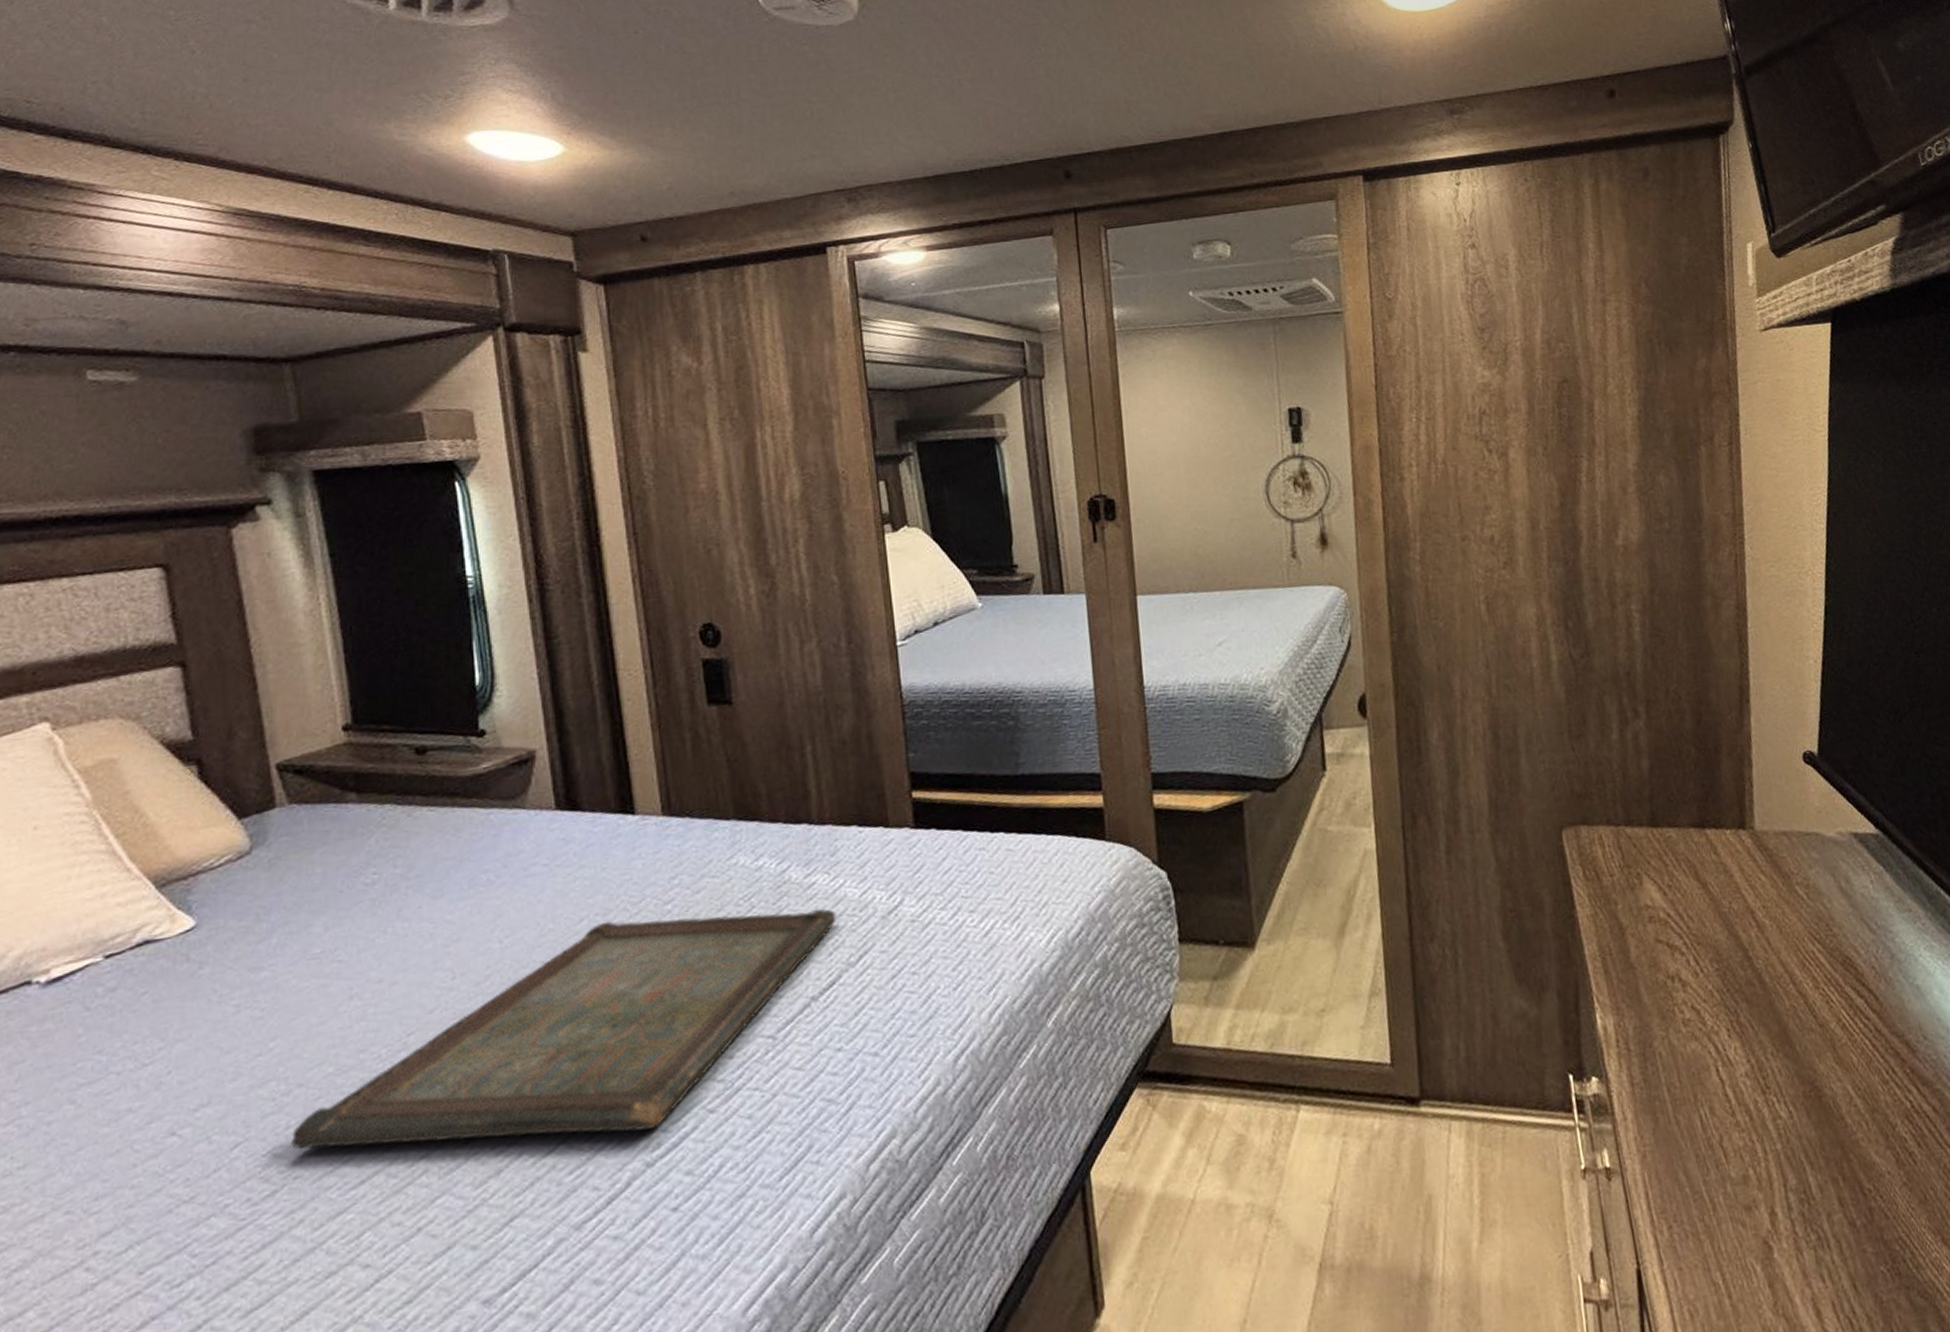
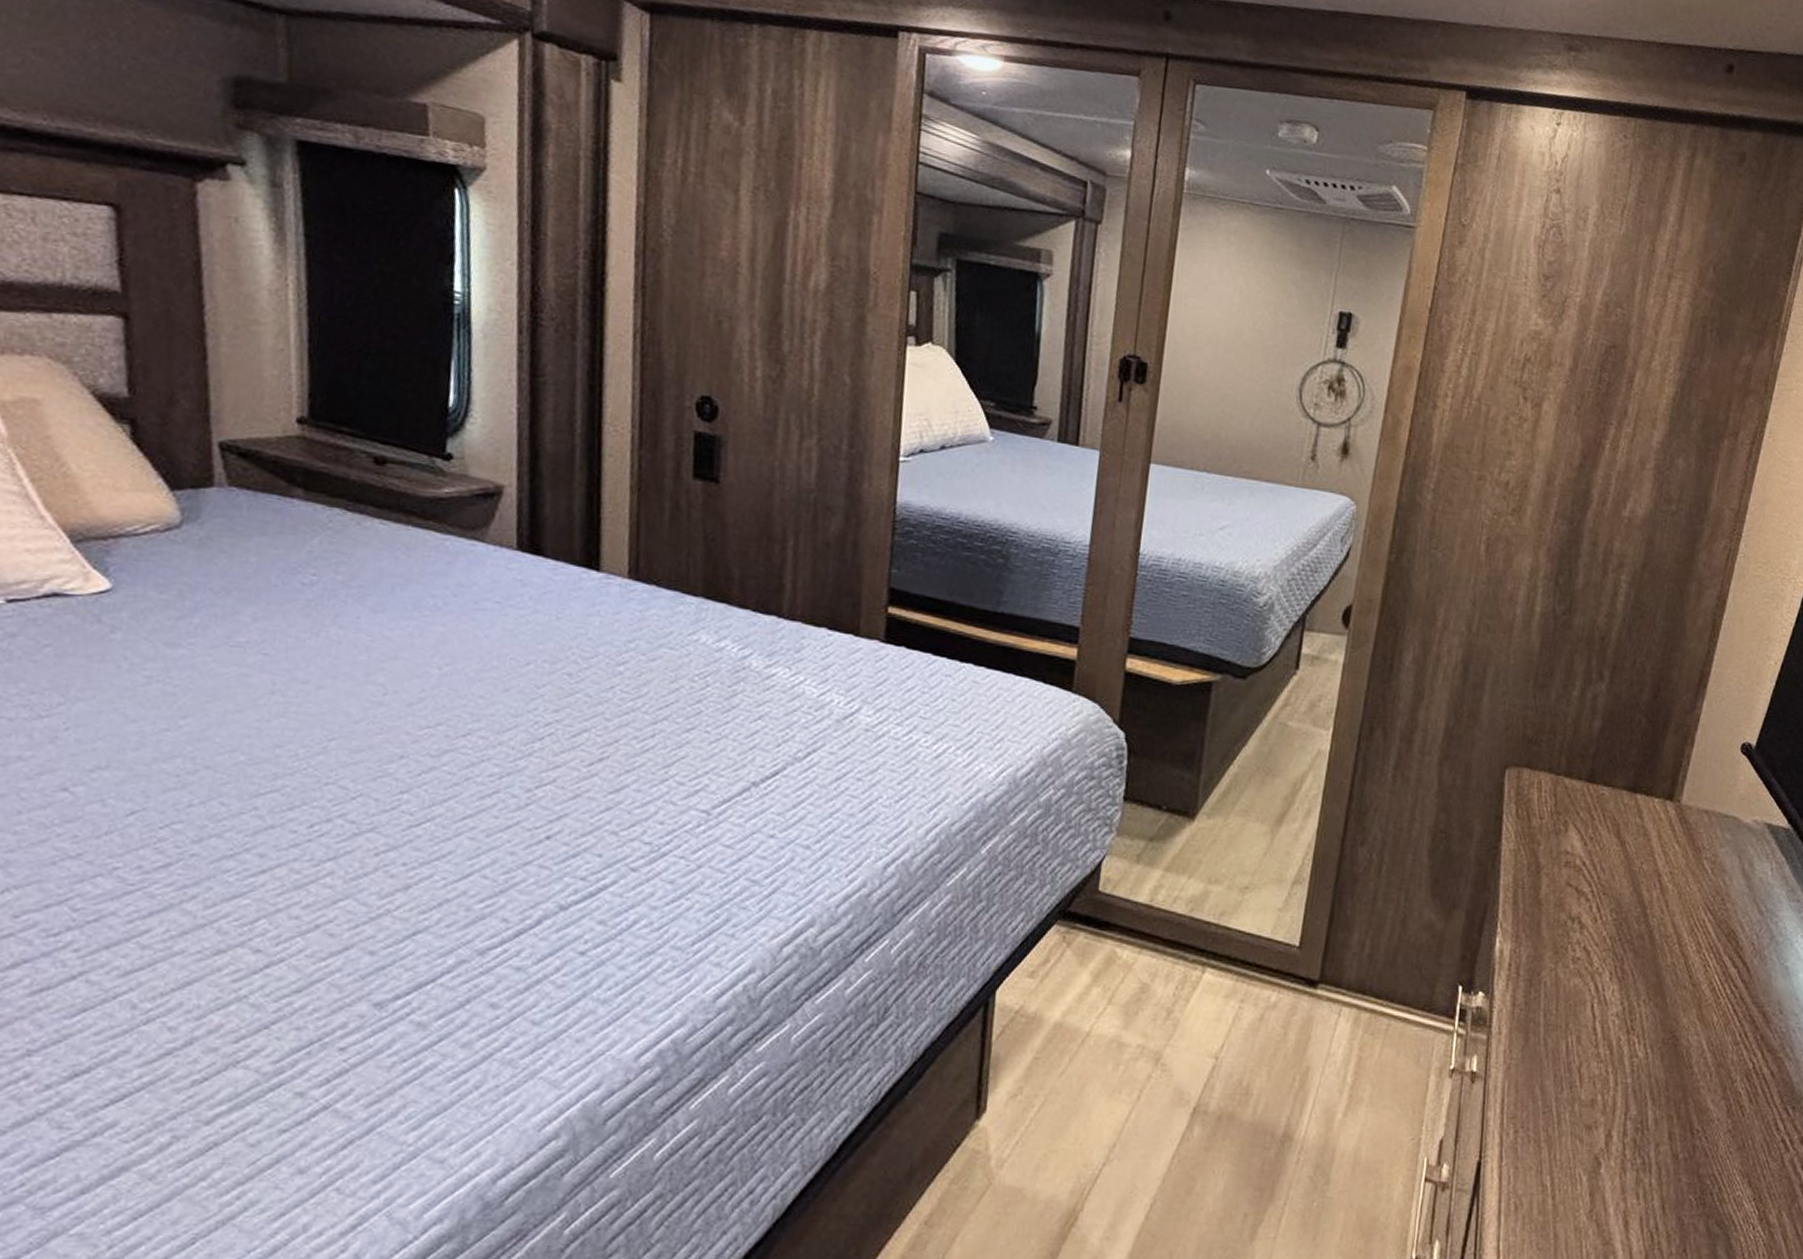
serving tray: present [291,908,837,1150] -> none [191,670,791,875]

